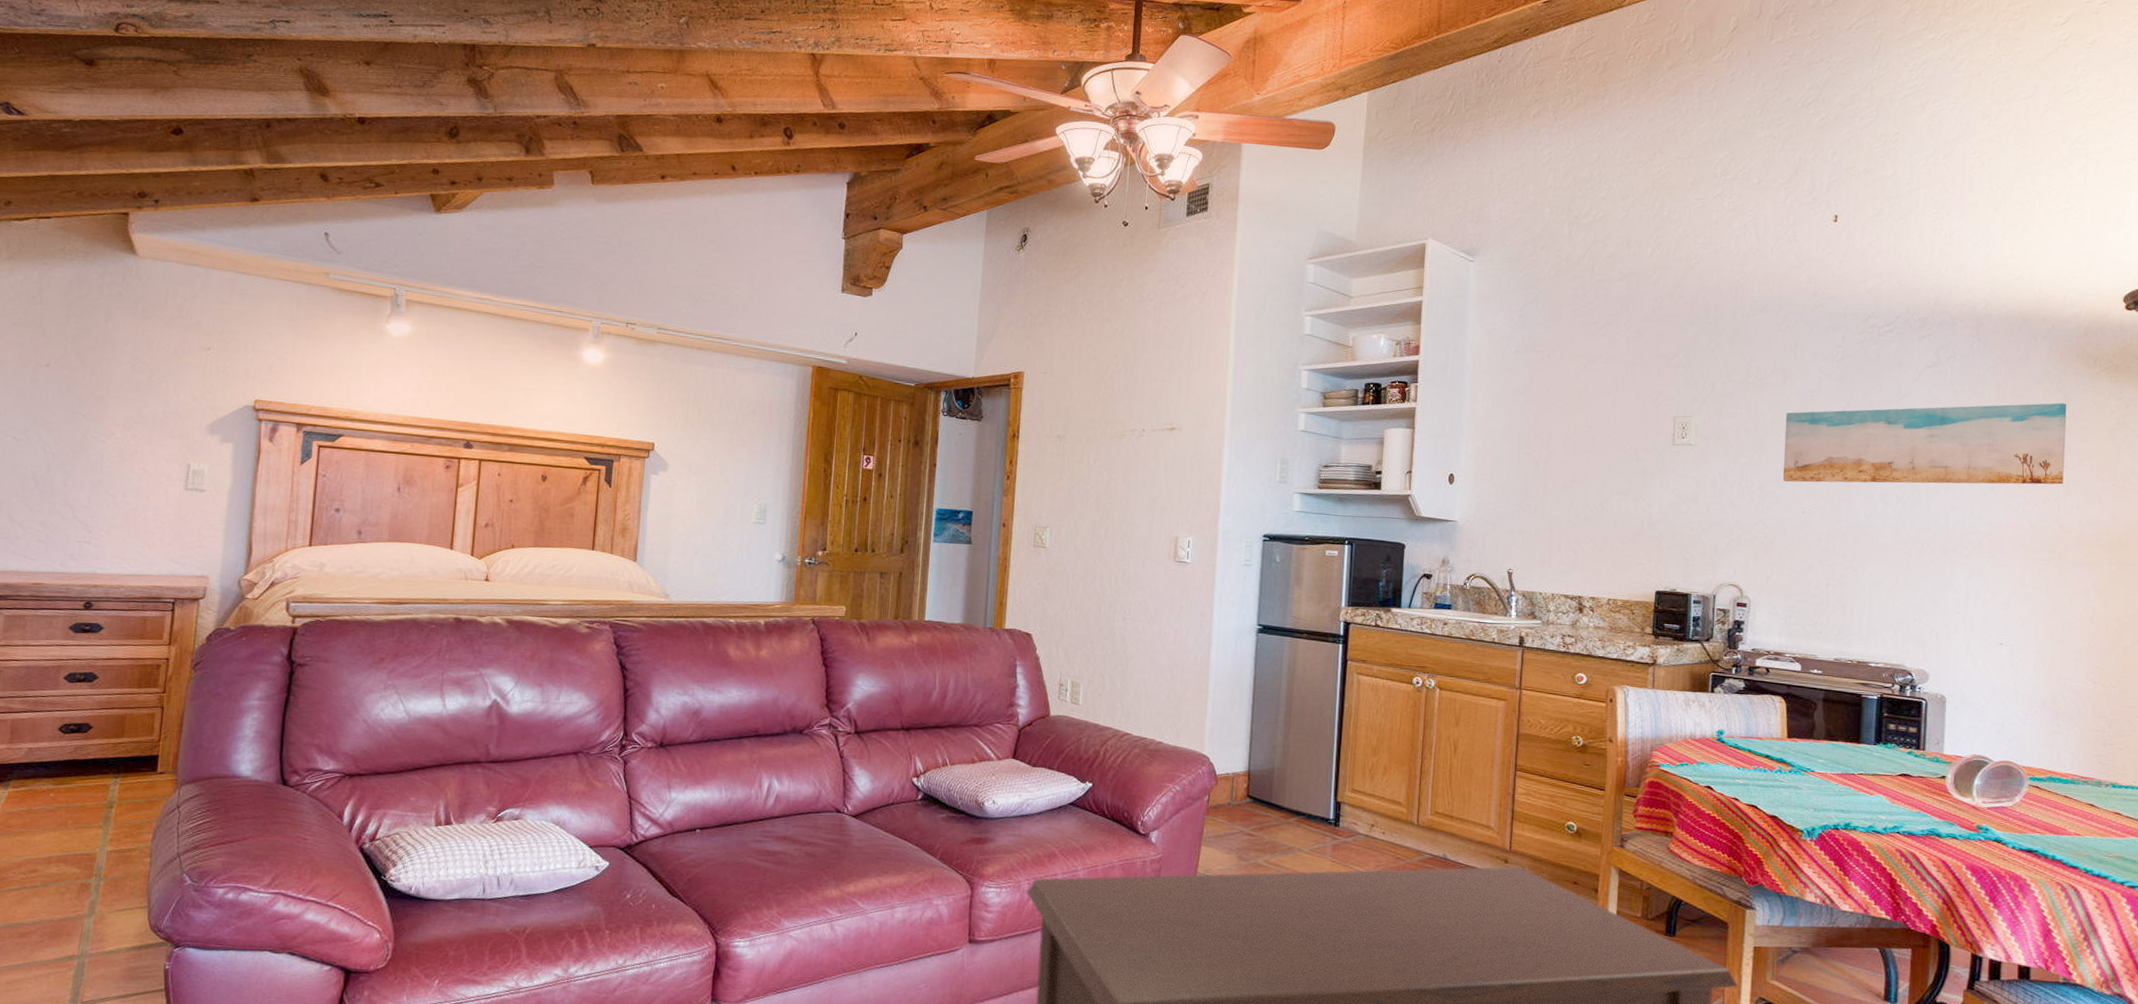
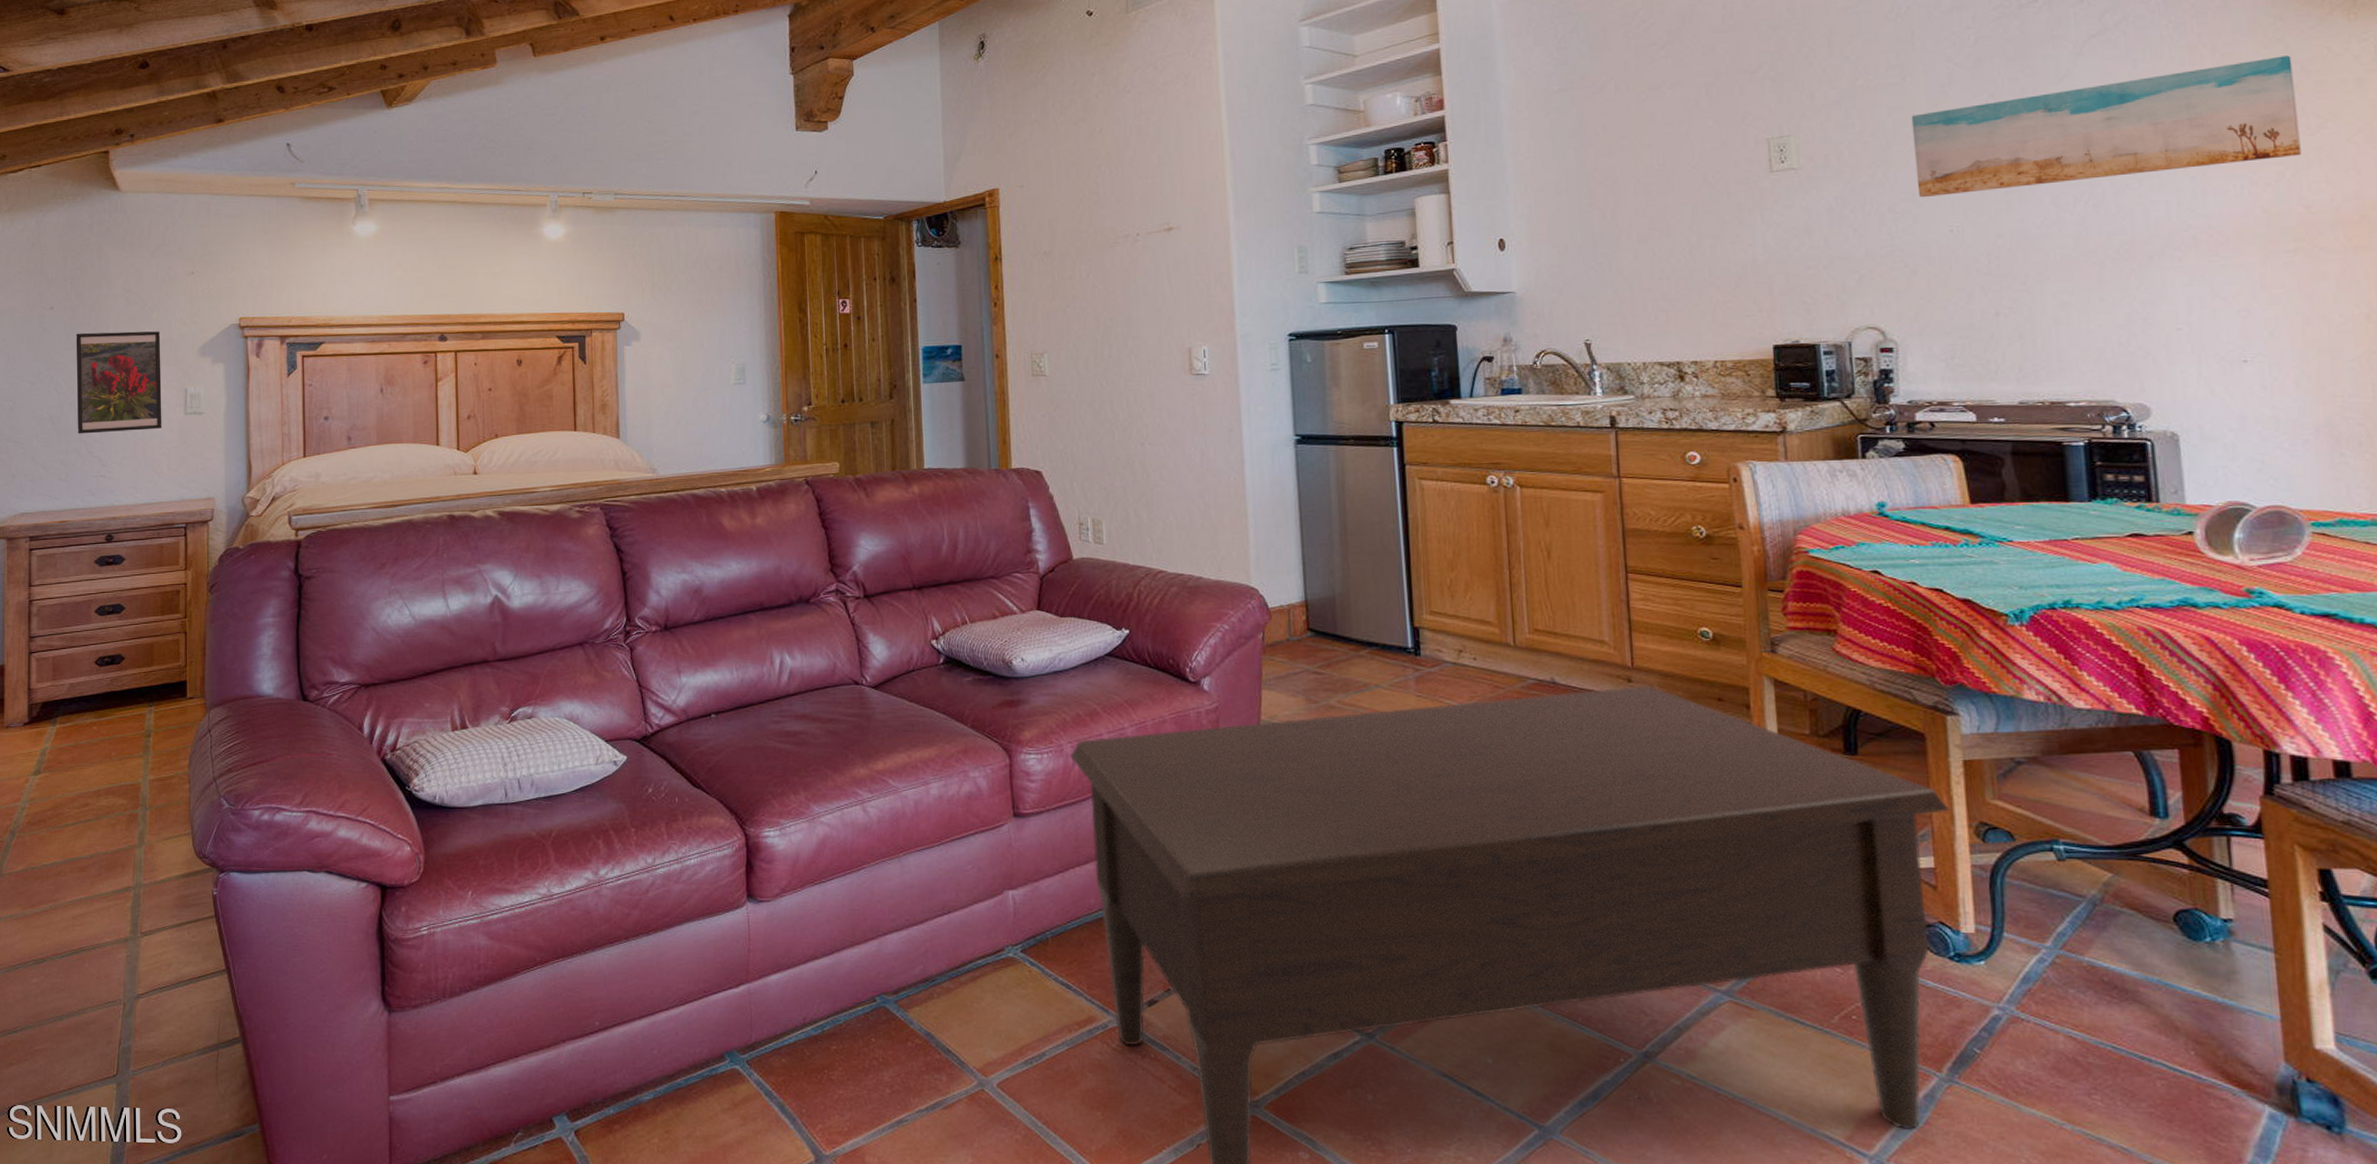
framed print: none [64,394,167,501] -> present [76,331,162,434]

